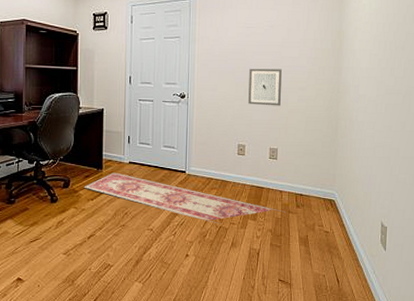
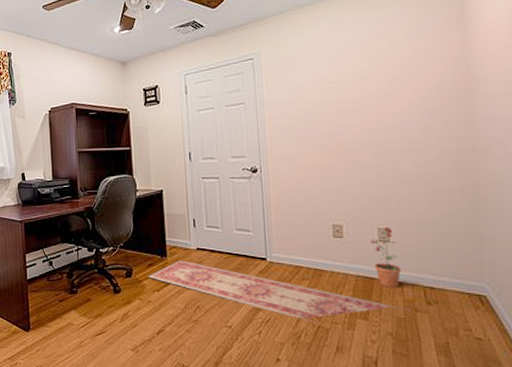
wall art: present [248,68,282,106] -> none [338,128,387,176]
potted plant: none [264,147,282,195] -> present [371,226,401,287]

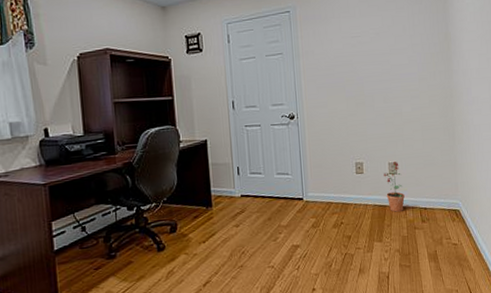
rug: present [148,260,410,323] -> none [193,208,411,251]

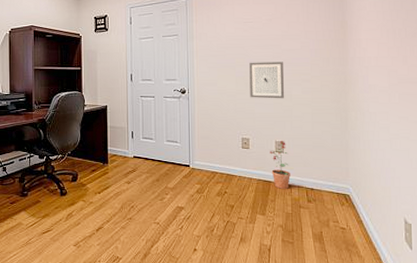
wall art: none [359,78,395,119] -> present [249,61,284,99]

